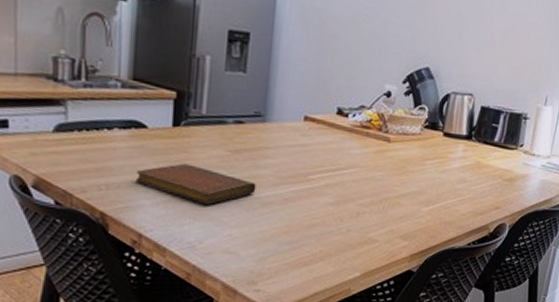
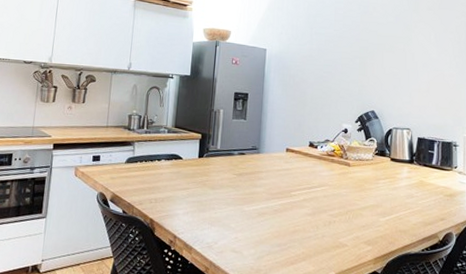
notebook: present [137,163,256,205] -> none [174,184,254,214]

